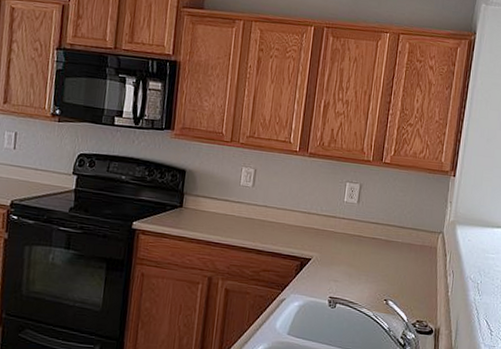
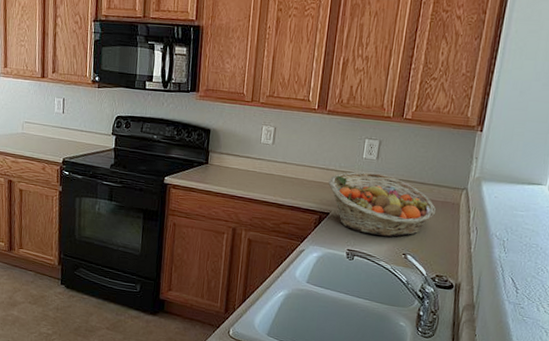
fruit basket: none [309,215,415,283] -> present [328,171,436,237]

